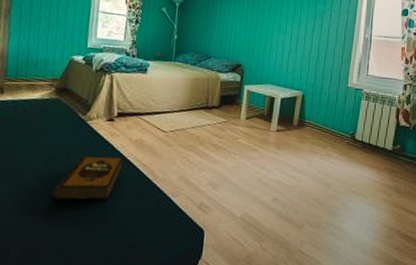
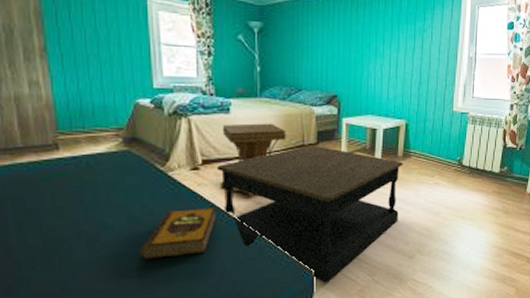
coffee table: none [128,107,298,244] -> present [216,145,403,283]
side table: none [129,83,194,152] -> present [220,123,287,198]

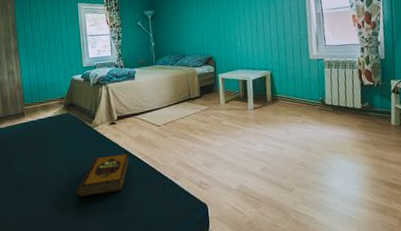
coffee table: present [216,145,403,283] -> none [127,98,275,215]
side table: present [220,123,287,198] -> none [130,84,177,144]

